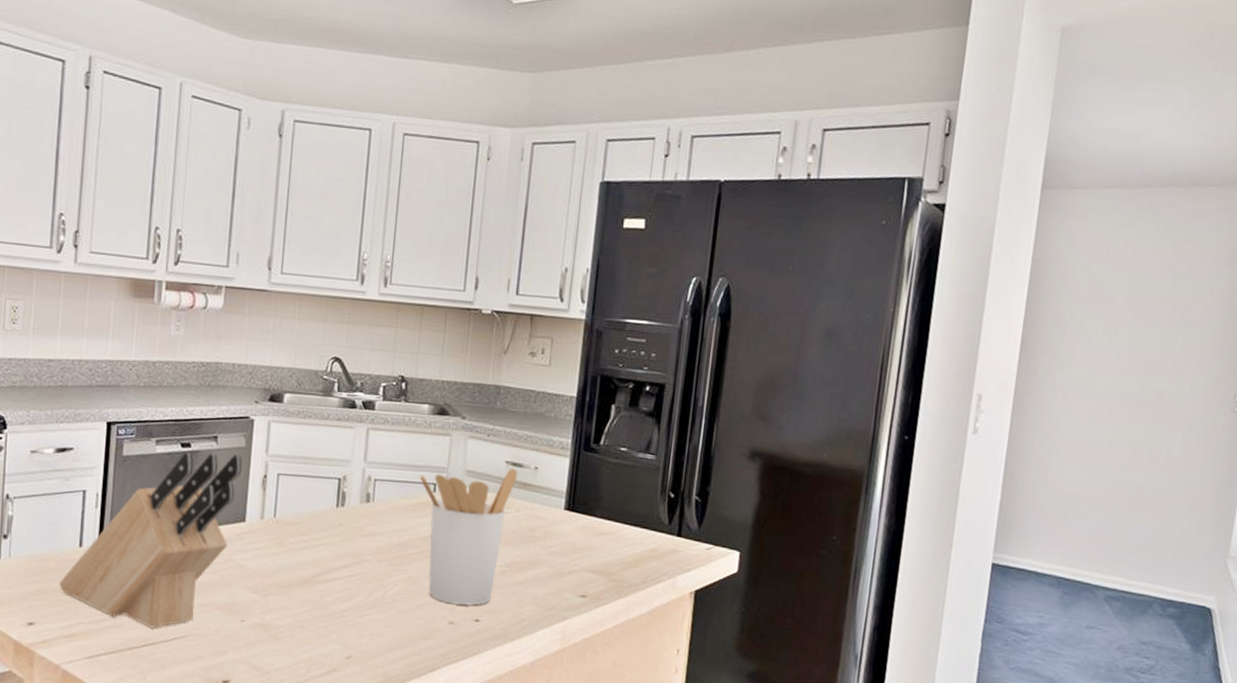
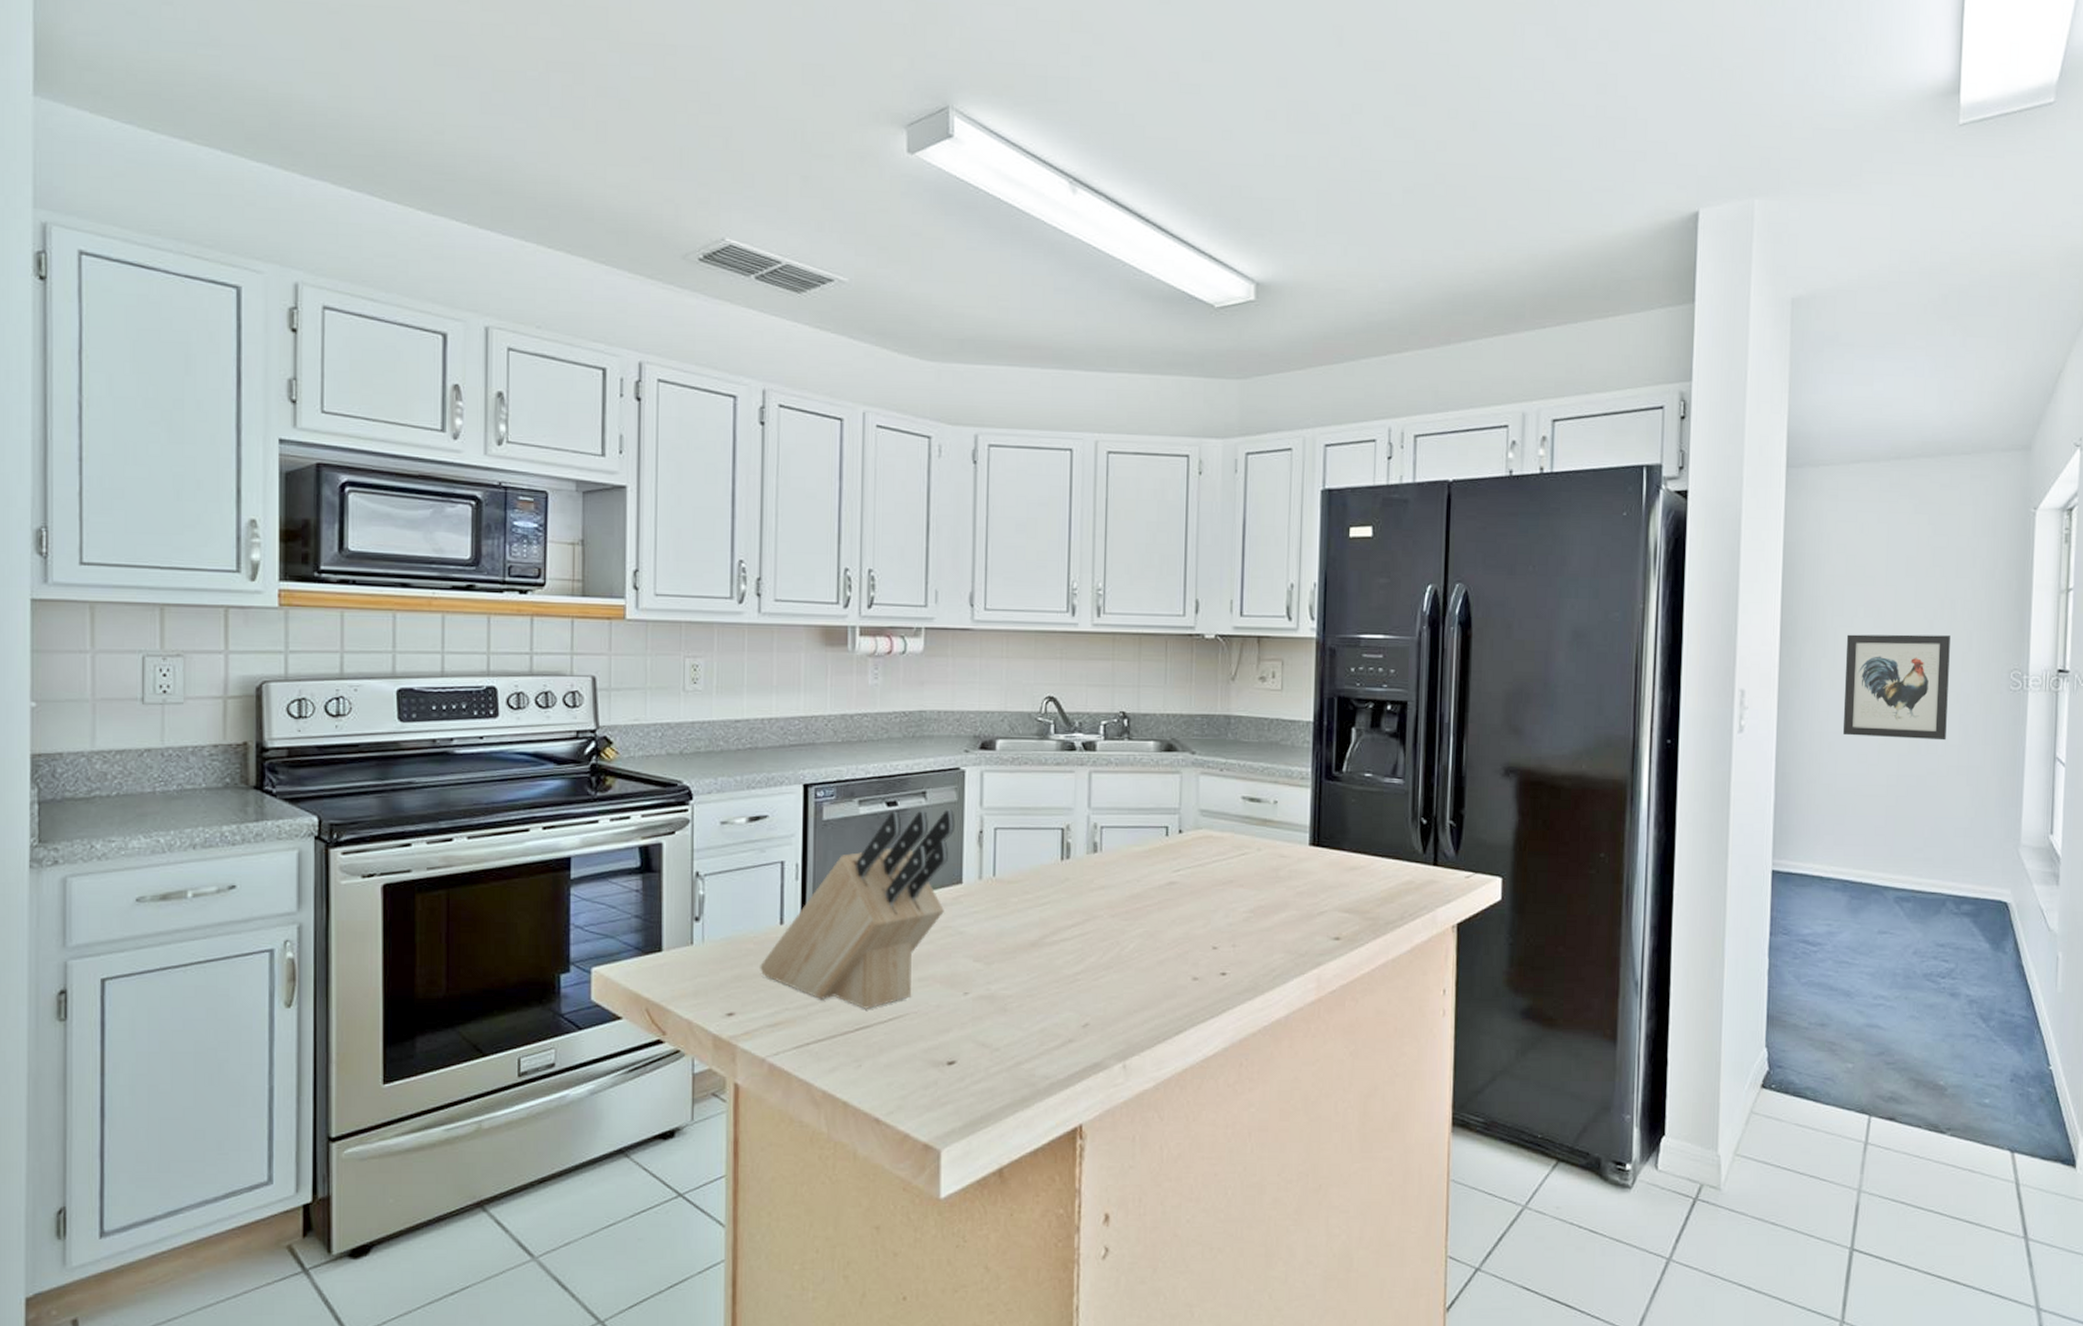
utensil holder: present [419,468,518,606] -> none [1149,804,1256,958]
wall art: none [1071,349,1183,455] -> present [1842,634,1950,741]

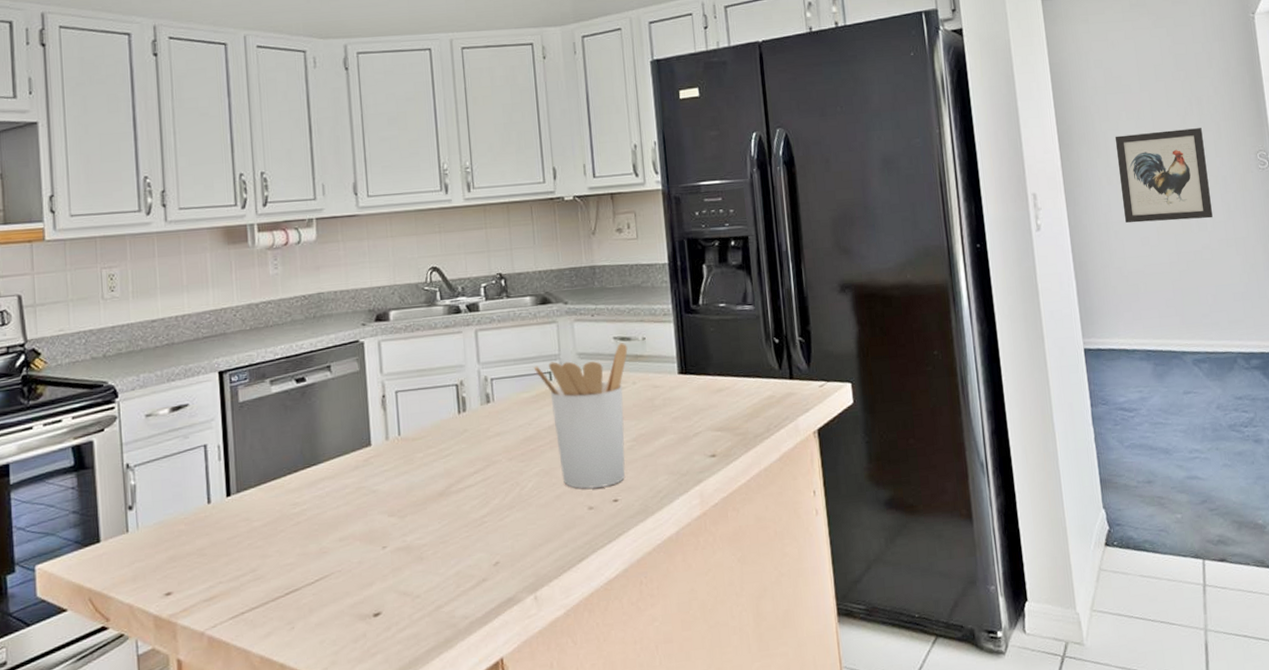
knife block: present [760,809,955,1009] -> none [192,379,360,574]
utensil holder: none [1149,804,1256,958] -> present [533,343,628,489]

